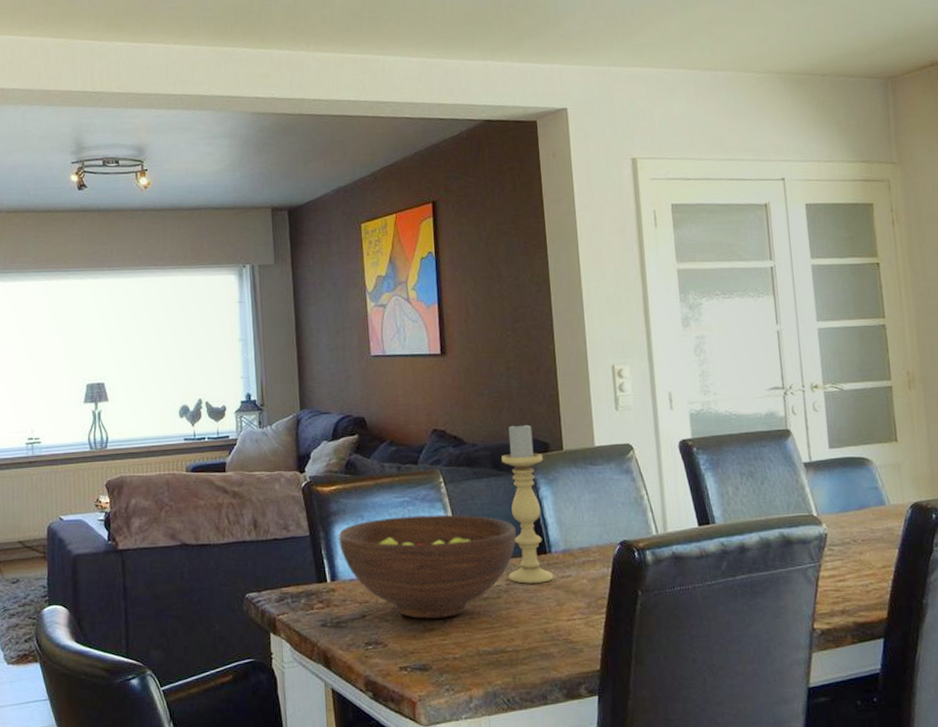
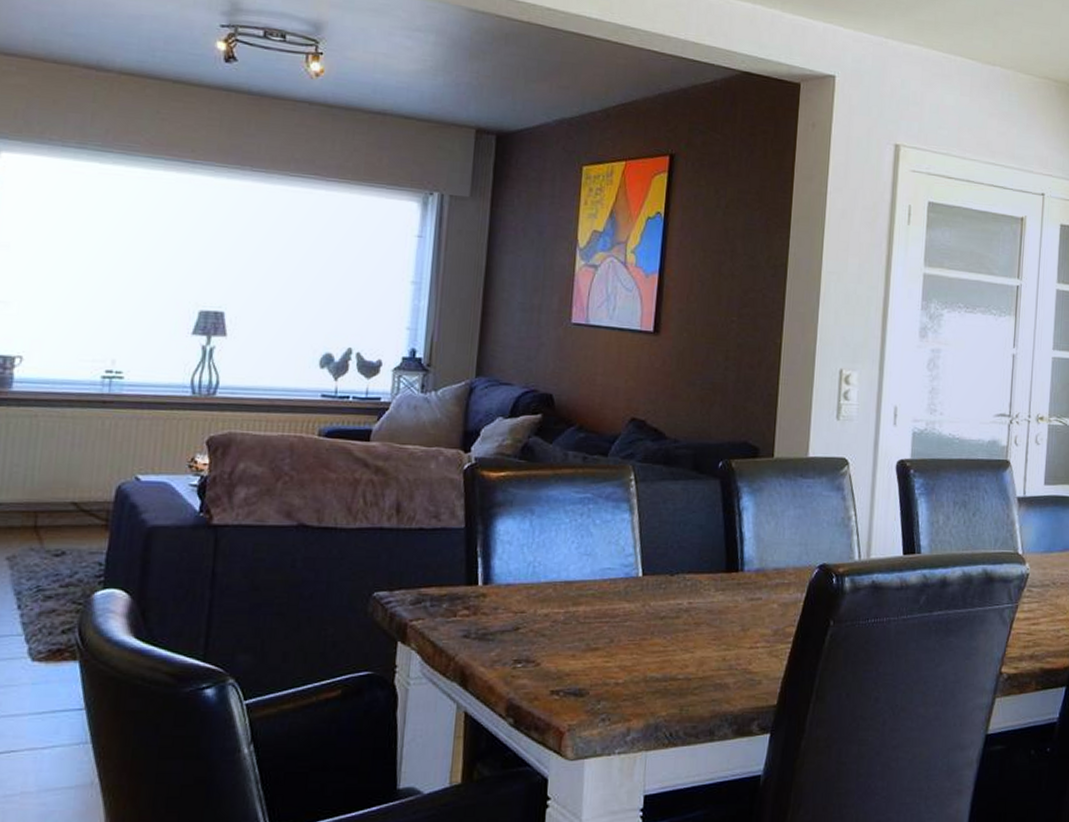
fruit bowl: present [338,514,517,619] -> none [499,515,708,637]
candle holder: present [501,422,554,584] -> none [692,421,750,604]

